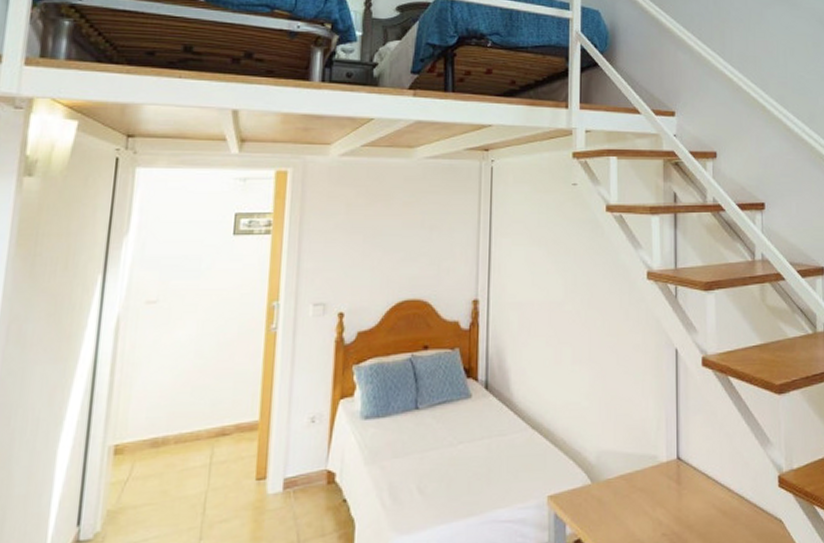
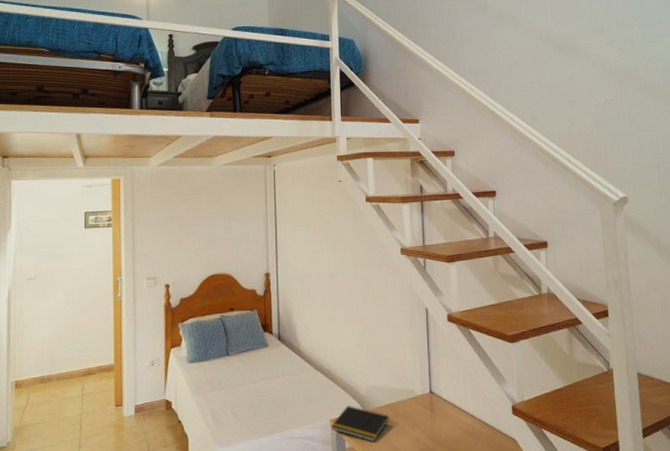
notepad: none [549,476,625,526] -> present [331,405,390,442]

